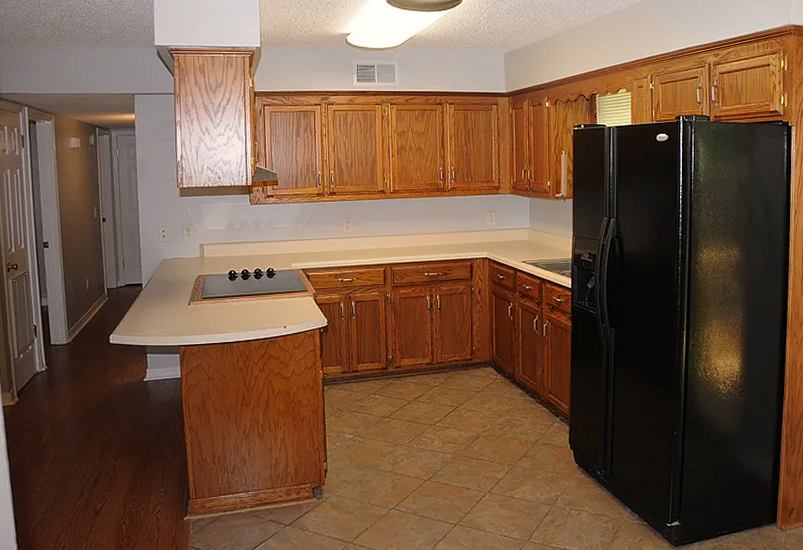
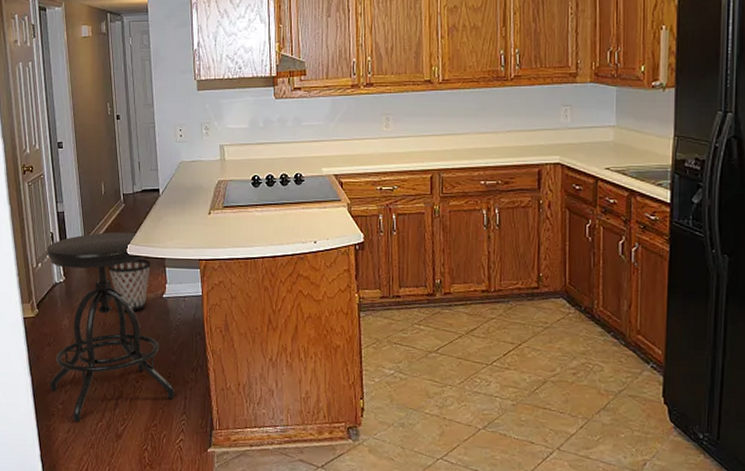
stool: none [28,323,153,503] -> present [46,232,174,423]
wastebasket: none [91,347,132,397] -> present [108,259,151,313]

